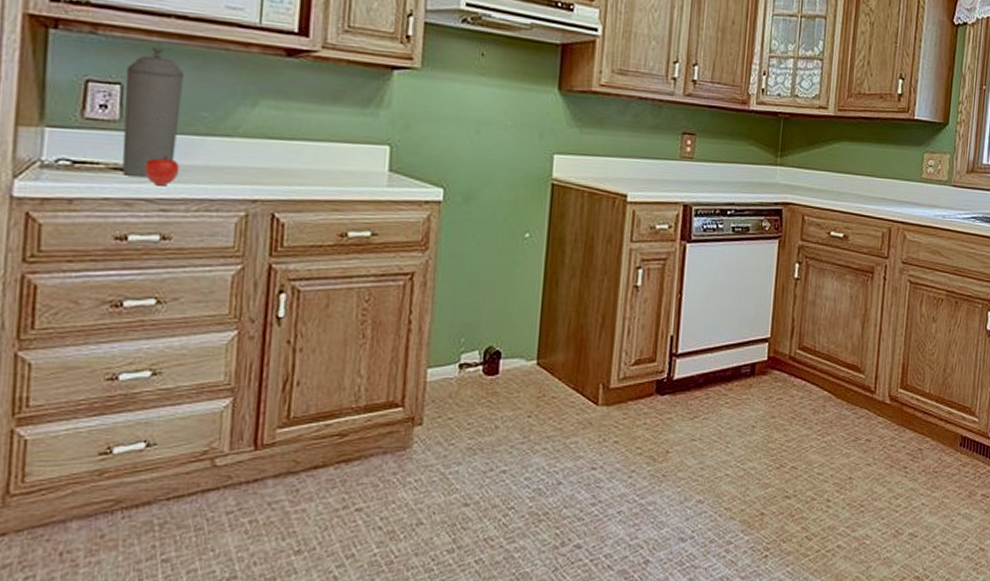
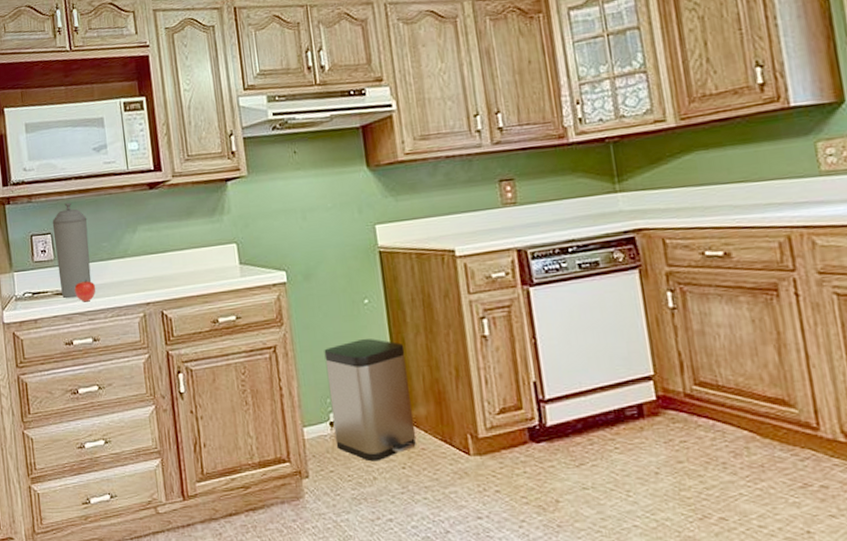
pedal bin: none [461,276,557,409] -> present [324,339,416,462]

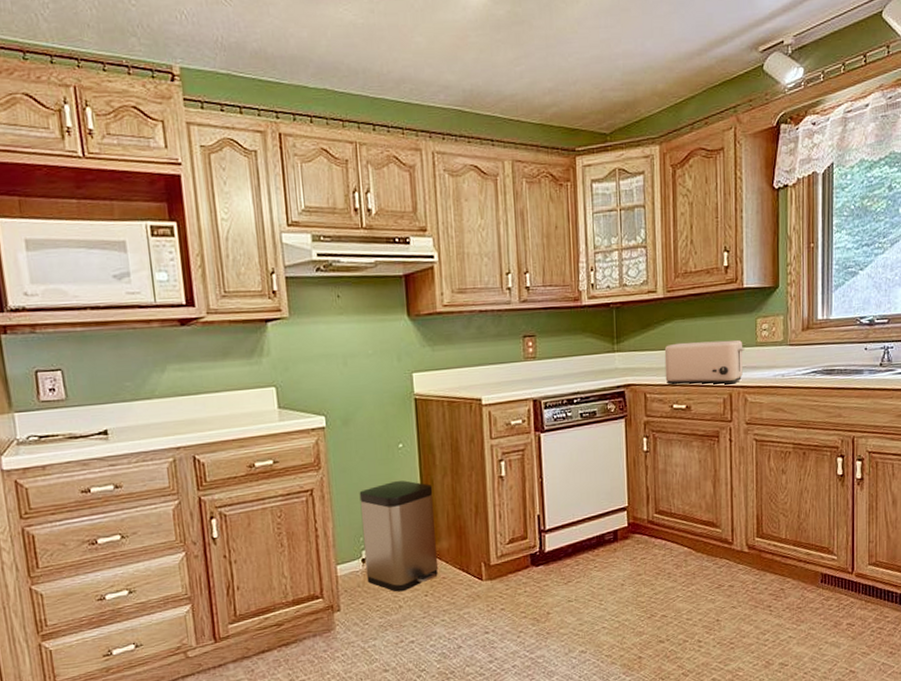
canister: present [52,202,92,299] -> none [62,336,112,443]
fruit: present [74,279,96,302] -> none [91,421,118,447]
toaster: none [684,169,805,228] -> present [664,339,745,385]

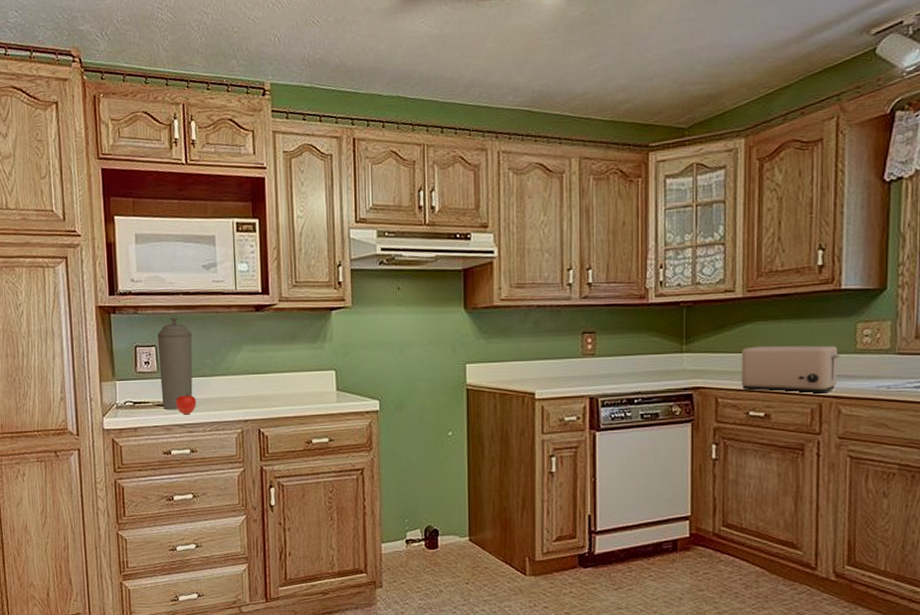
canister: none [62,336,112,443] -> present [157,317,193,410]
fruit: none [91,421,118,447] -> present [175,393,197,415]
pedal bin: present [359,480,439,592] -> none [407,468,481,577]

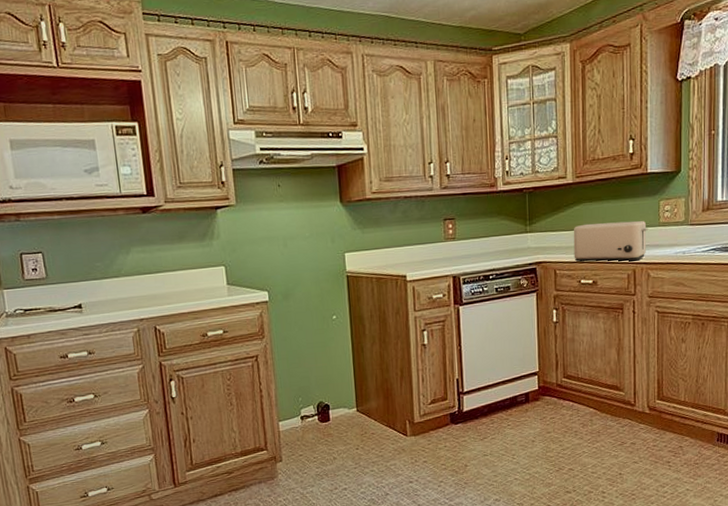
canister: present [157,317,193,410] -> none [43,223,86,315]
fruit: present [175,393,197,415] -> none [68,297,90,319]

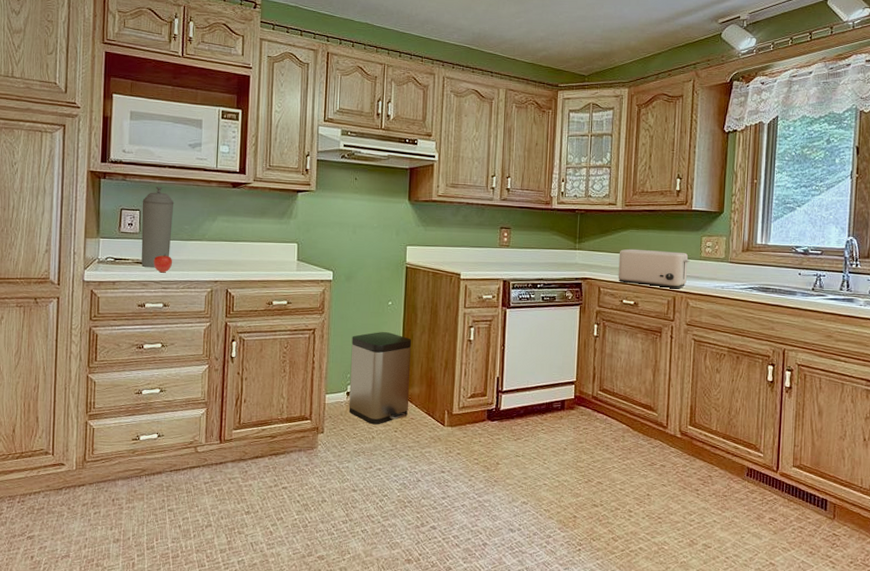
canister: none [43,223,86,315] -> present [141,187,174,268]
fruit: none [68,297,90,319] -> present [153,253,173,273]
pedal bin: none [298,348,368,446] -> present [349,332,412,425]

